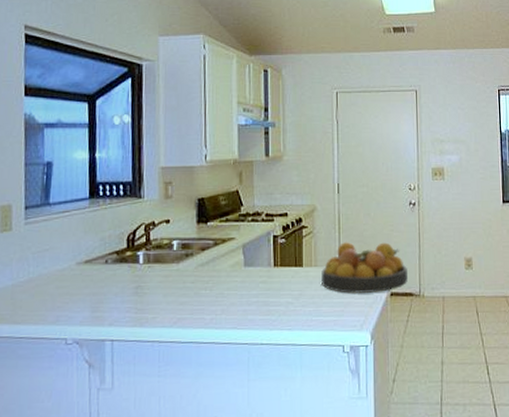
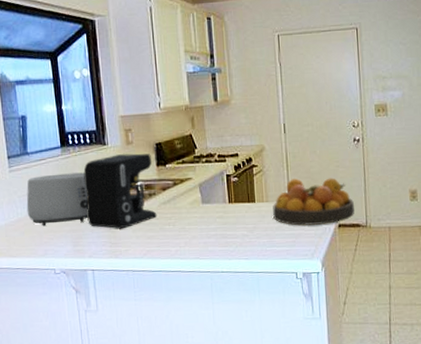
toaster: none [40,227,116,288] -> present [26,172,88,227]
coffee maker: none [112,209,193,292] -> present [83,153,157,228]

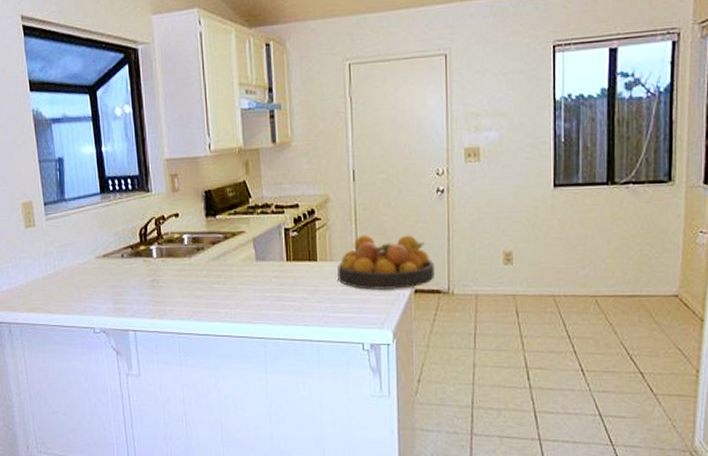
toaster: present [26,172,88,227] -> none [64,222,130,281]
coffee maker: present [83,153,157,228] -> none [125,202,205,286]

